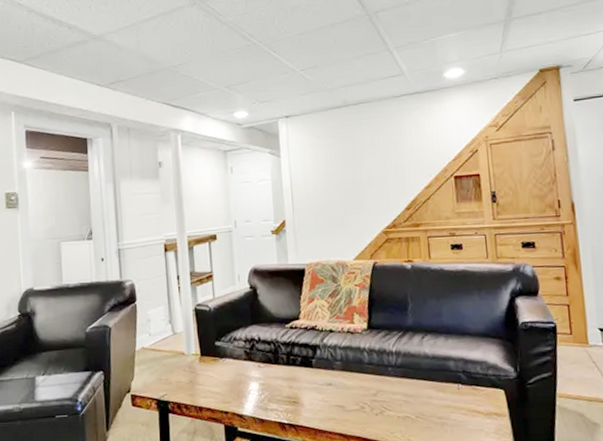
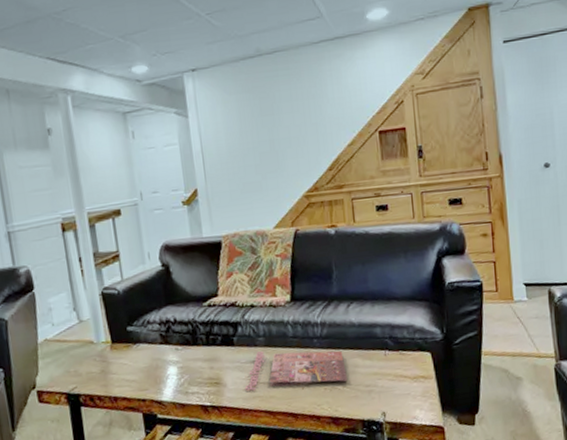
cover: none [321,375,420,413] -> present [245,350,347,391]

